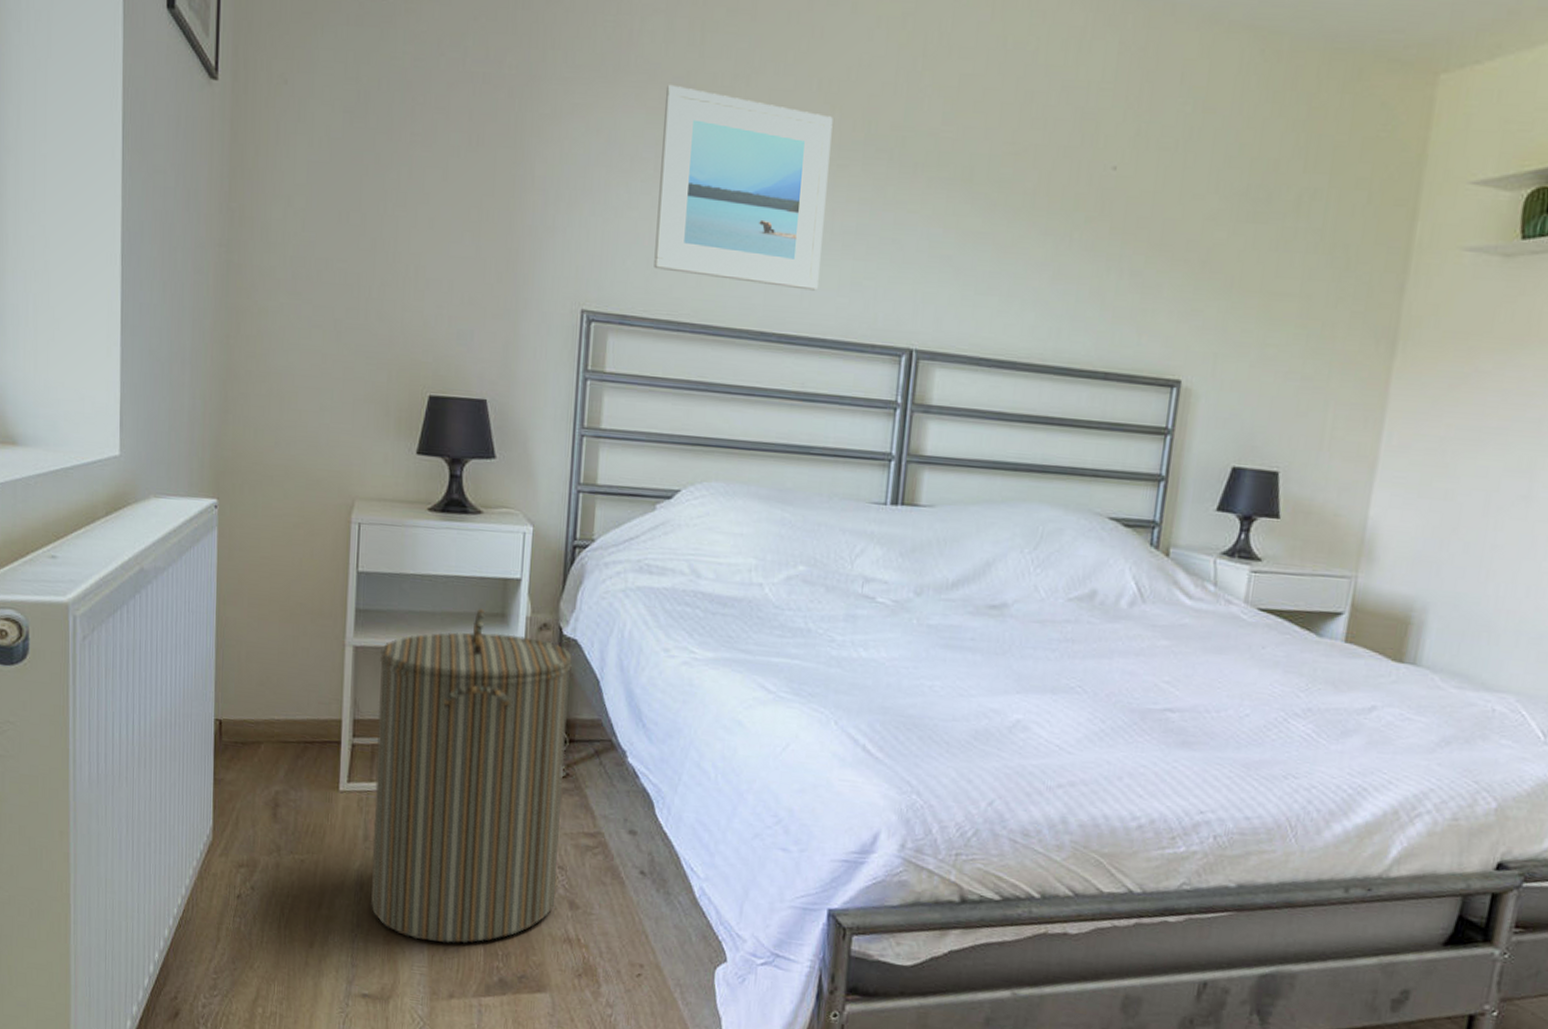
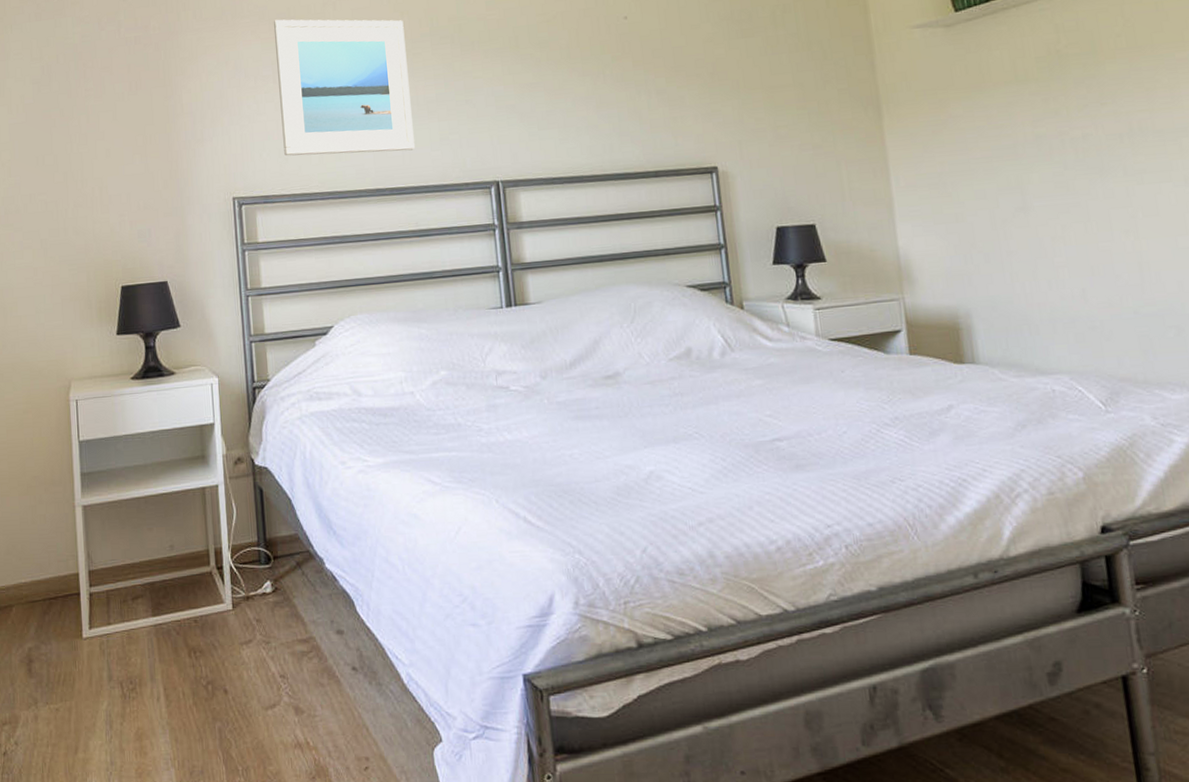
laundry hamper: present [371,608,572,944] -> none [105,454,282,768]

